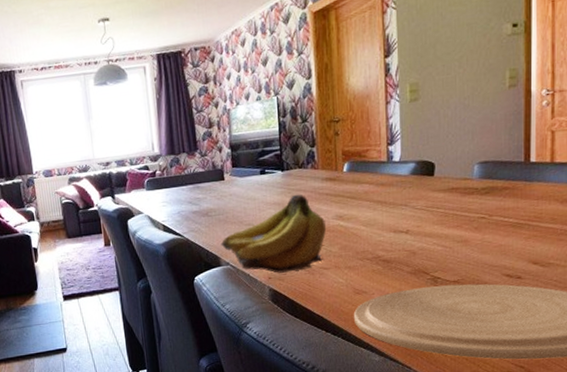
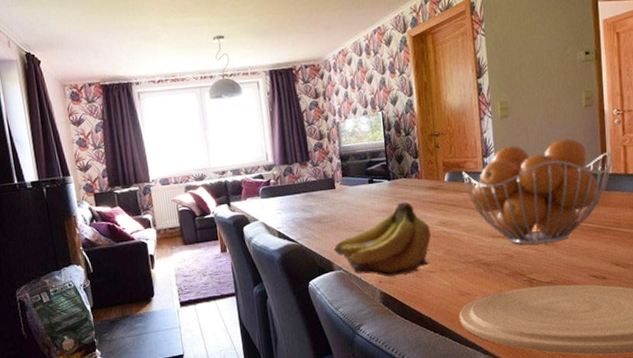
fruit basket: none [362,123,538,241] -> present [461,138,613,245]

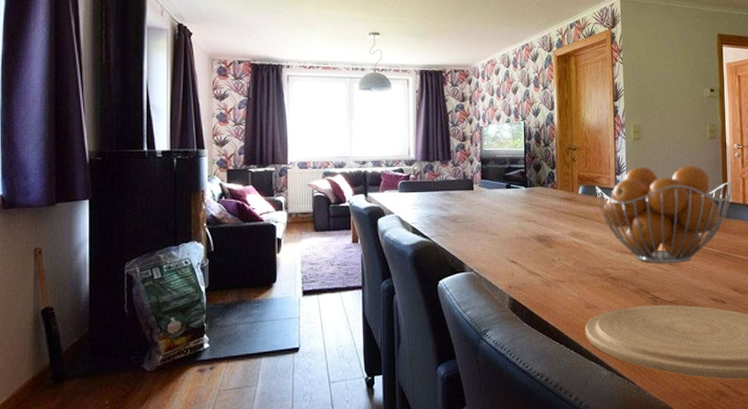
fruit: present [333,202,431,277] -> none [466,210,563,283]

